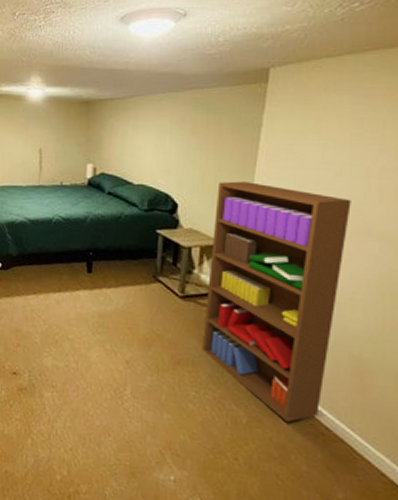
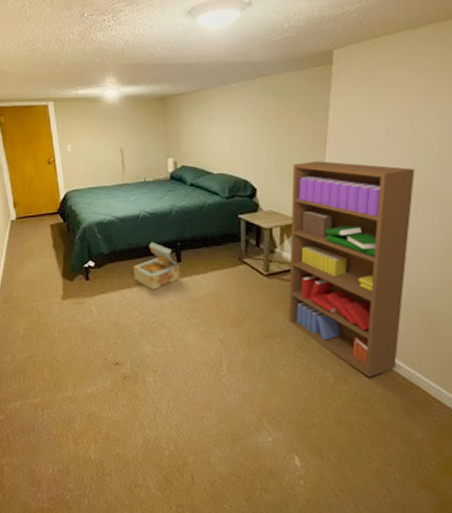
cardboard box: none [40,249,89,299] -> present [132,242,180,290]

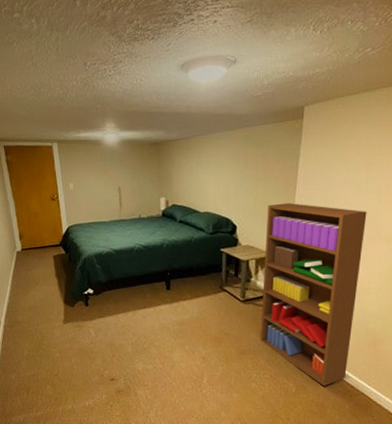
cardboard box: present [132,242,180,290] -> none [127,272,168,314]

